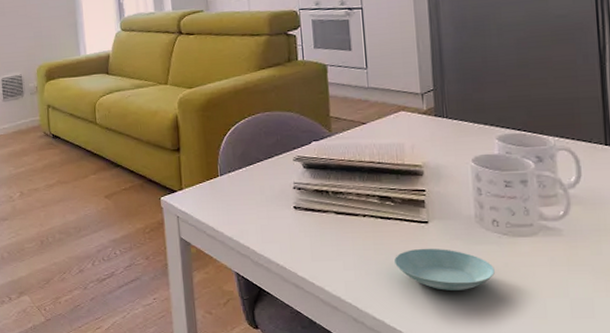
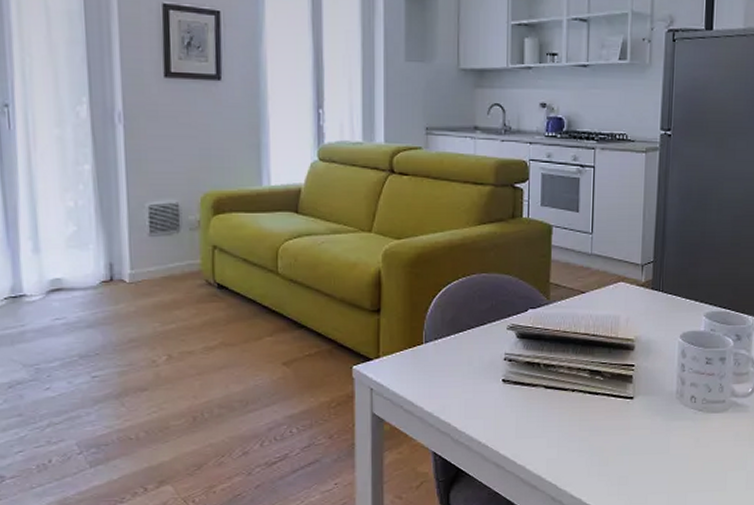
saucer: present [393,248,495,290] -> none [596,424,687,466]

